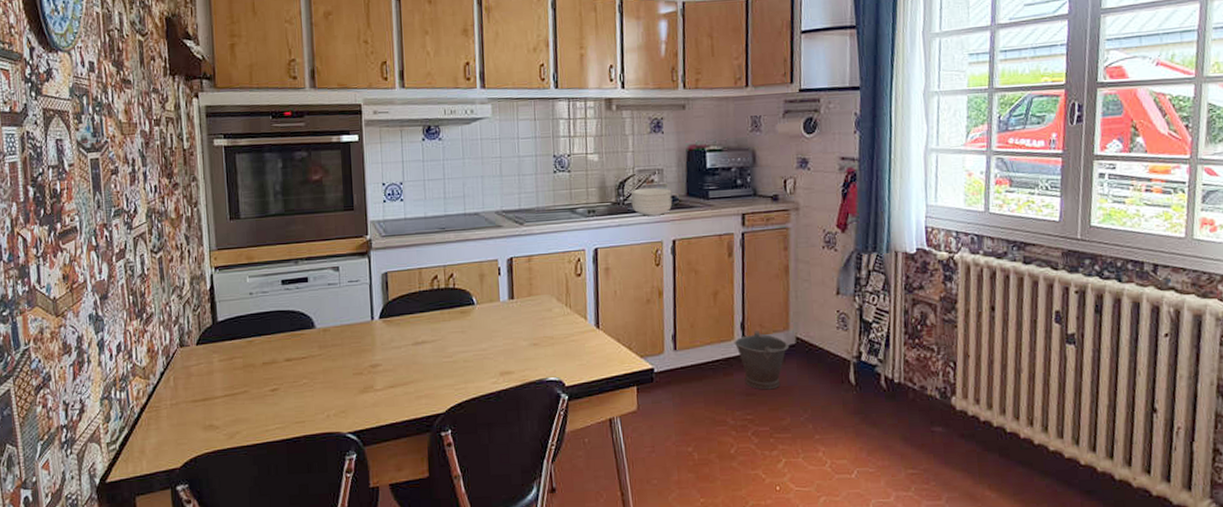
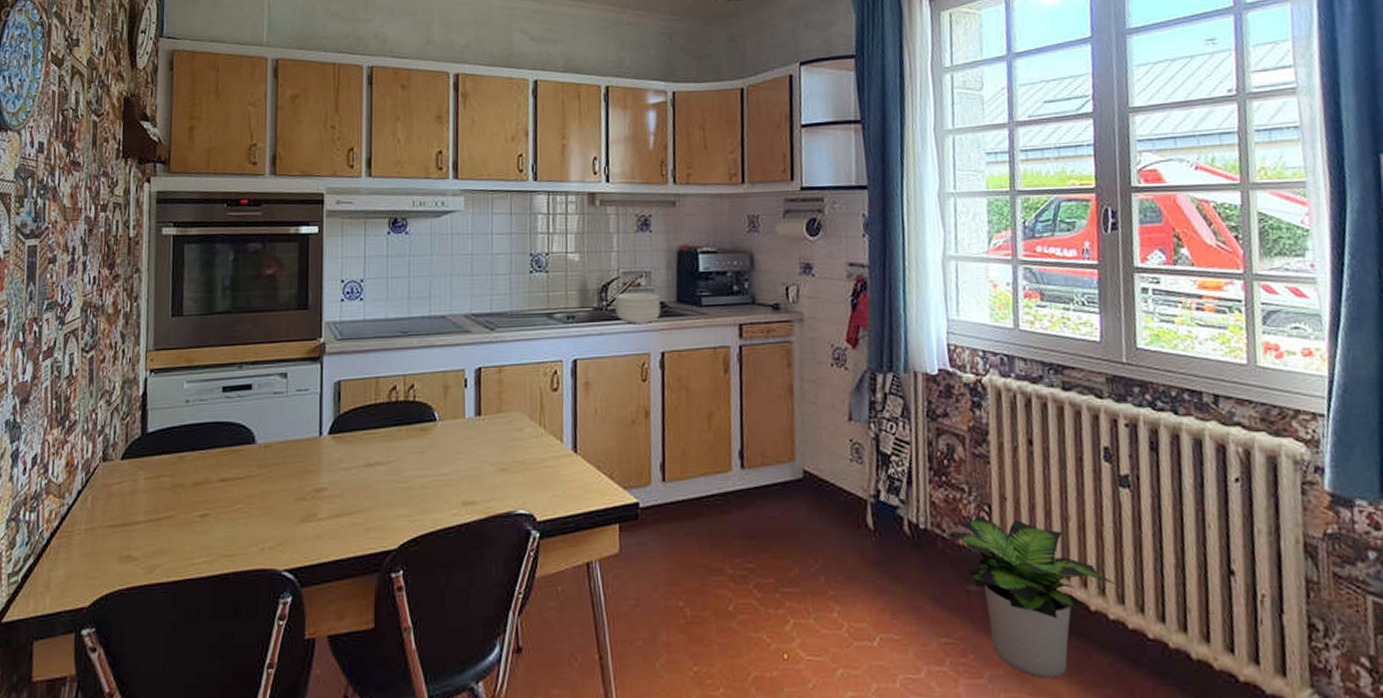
bucket: present [734,330,789,390] -> none [731,460,795,533]
potted plant: none [920,371,1058,499] -> present [950,516,1117,679]

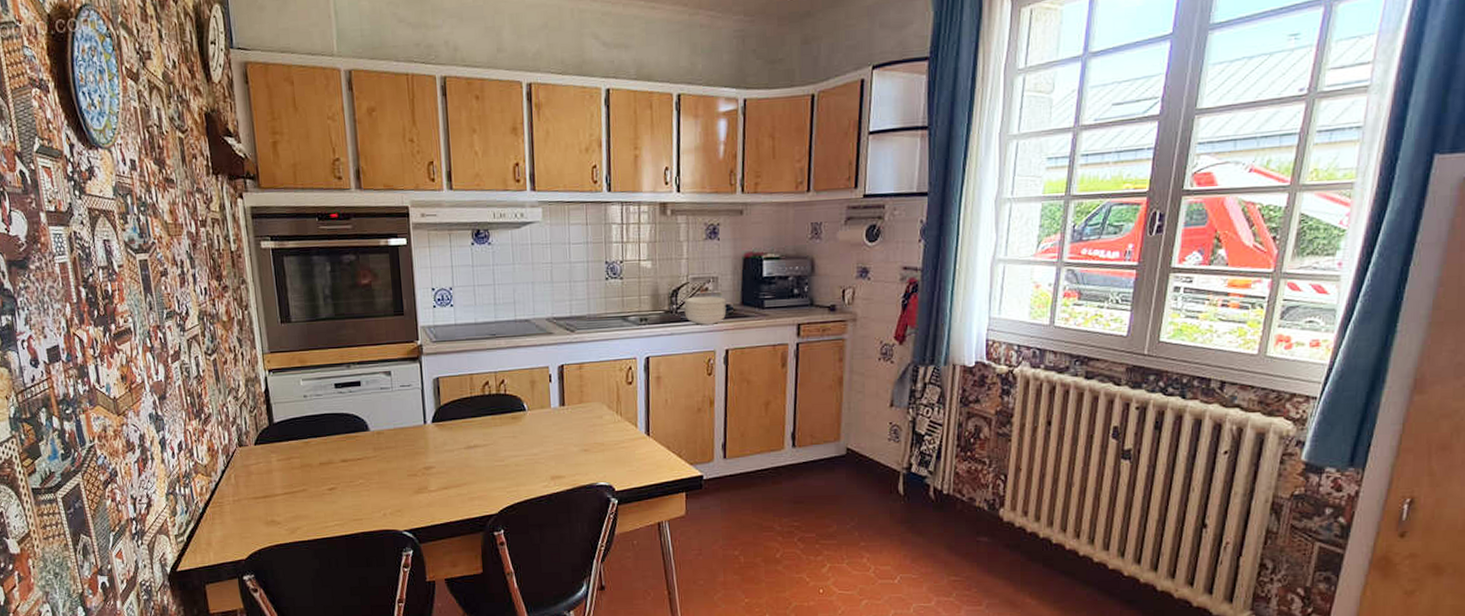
potted plant: present [950,516,1117,679] -> none [969,484,1105,606]

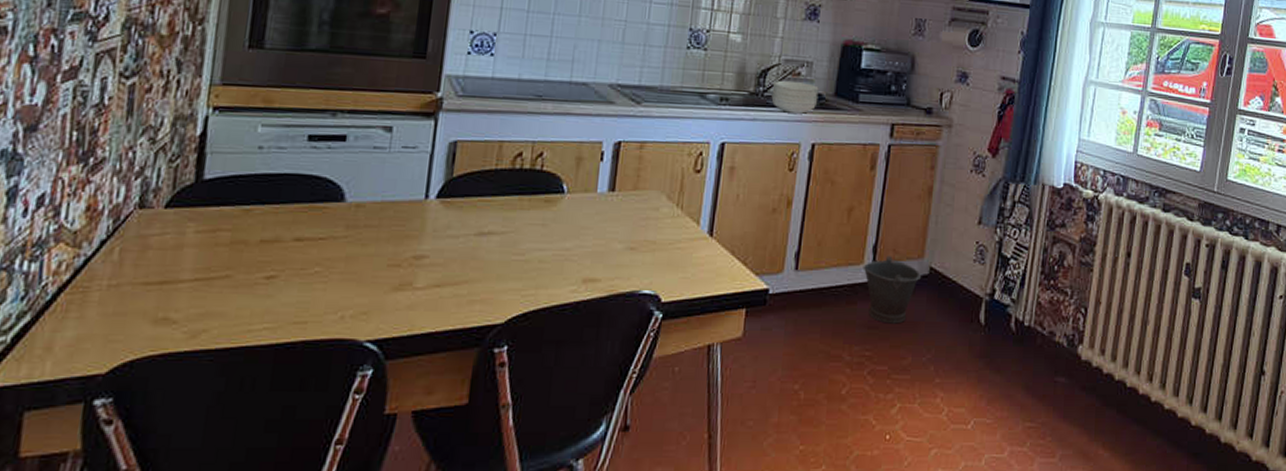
bucket: none [784,440,839,498] -> present [863,255,921,324]

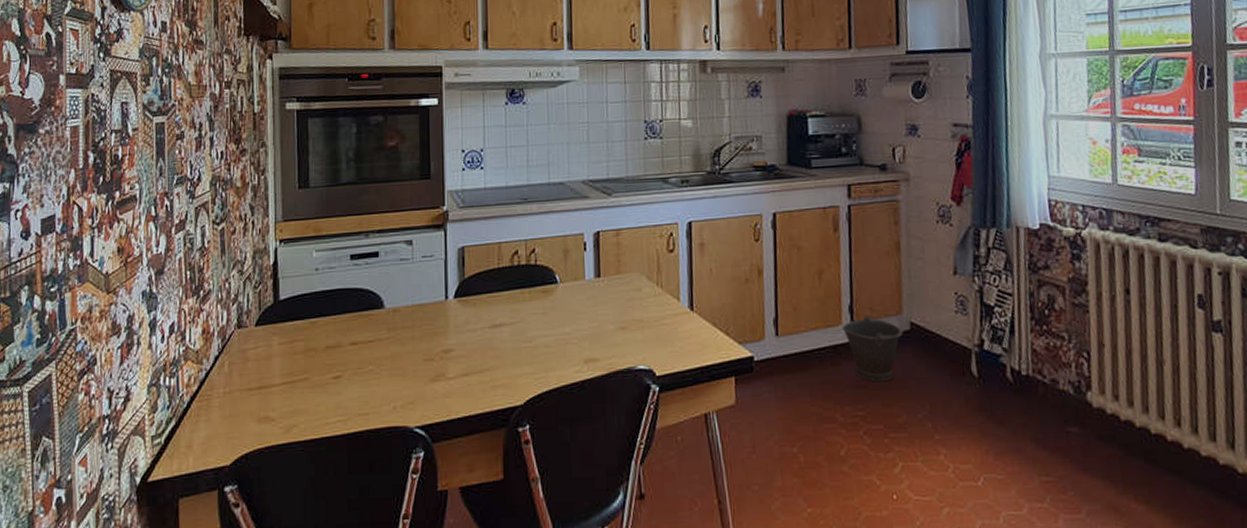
bowl: present [771,80,819,115] -> none [727,156,772,188]

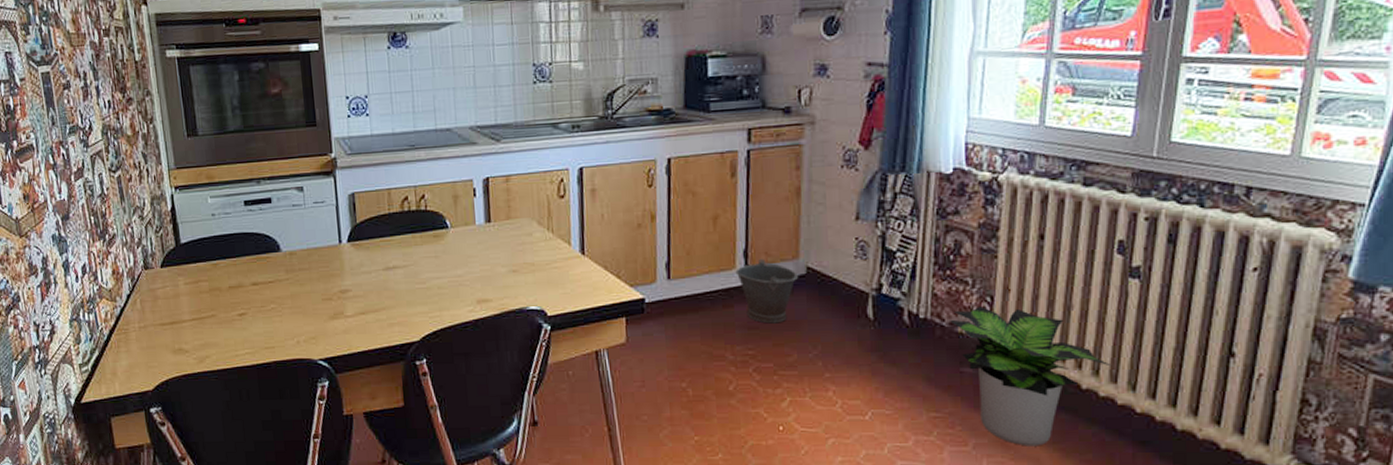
potted plant: none [1051,362,1209,512] -> present [950,306,1112,446]

